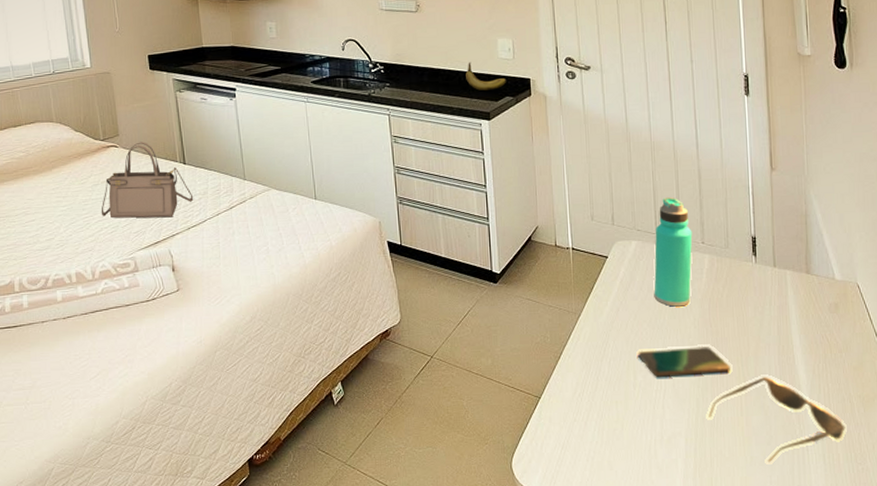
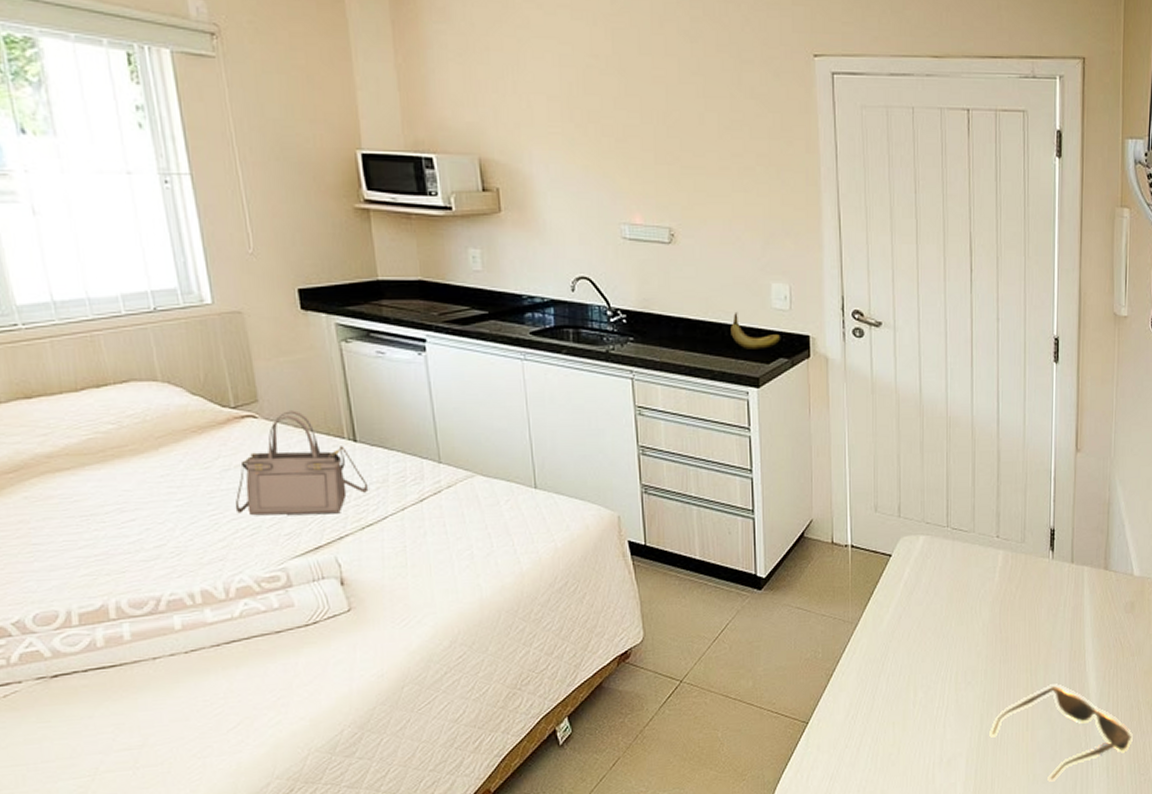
phone: present [638,346,731,378] -> none [920,655,1020,693]
water bottle: present [654,197,693,307] -> none [941,484,987,612]

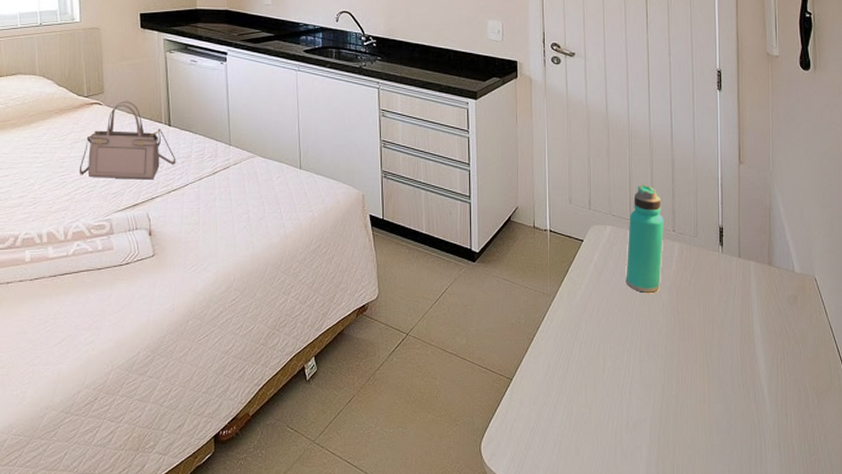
fruit: present [731,311,781,351] -> none [455,41,495,71]
water bottle: none [941,484,987,612] -> present [626,185,664,293]
sunglasses: present [992,685,1132,780] -> none [673,364,800,452]

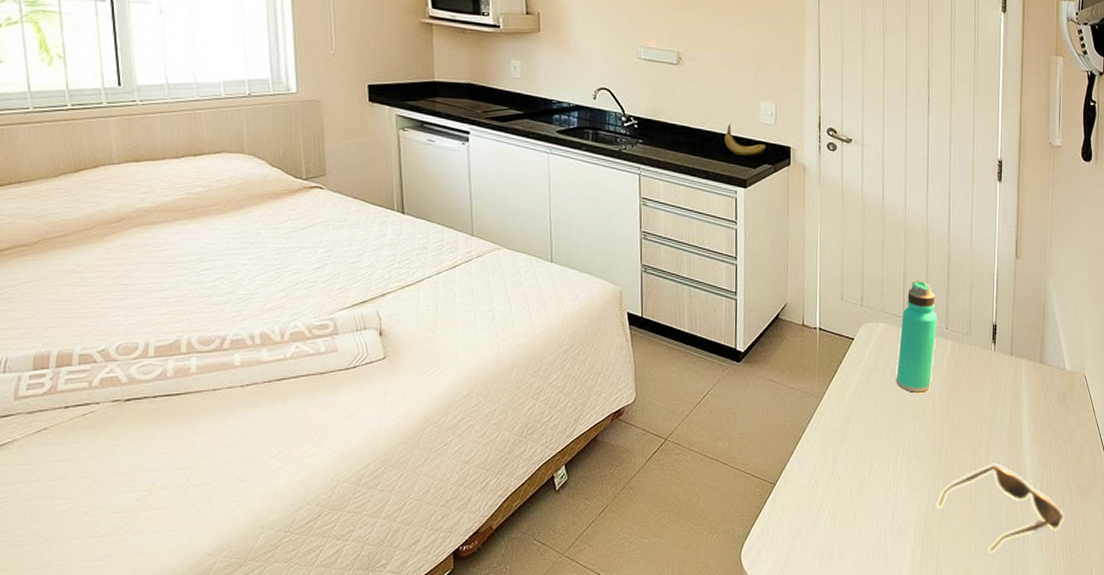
handbag: present [79,101,176,180] -> none [297,184,411,274]
fruit: none [455,41,495,71] -> present [724,123,767,157]
sunglasses: none [673,364,800,452] -> present [938,464,1063,552]

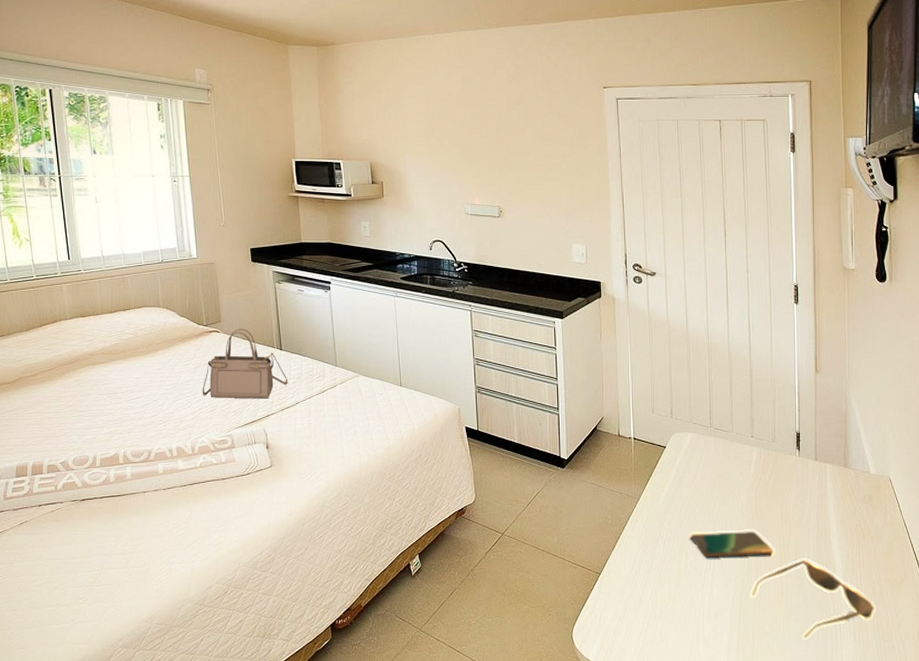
handbag: none [297,184,411,274] -> present [202,328,288,399]
fruit: present [724,123,767,157] -> none [542,264,580,292]
phone: none [875,433,964,465] -> present [690,530,774,559]
water bottle: present [896,280,938,393] -> none [706,394,743,494]

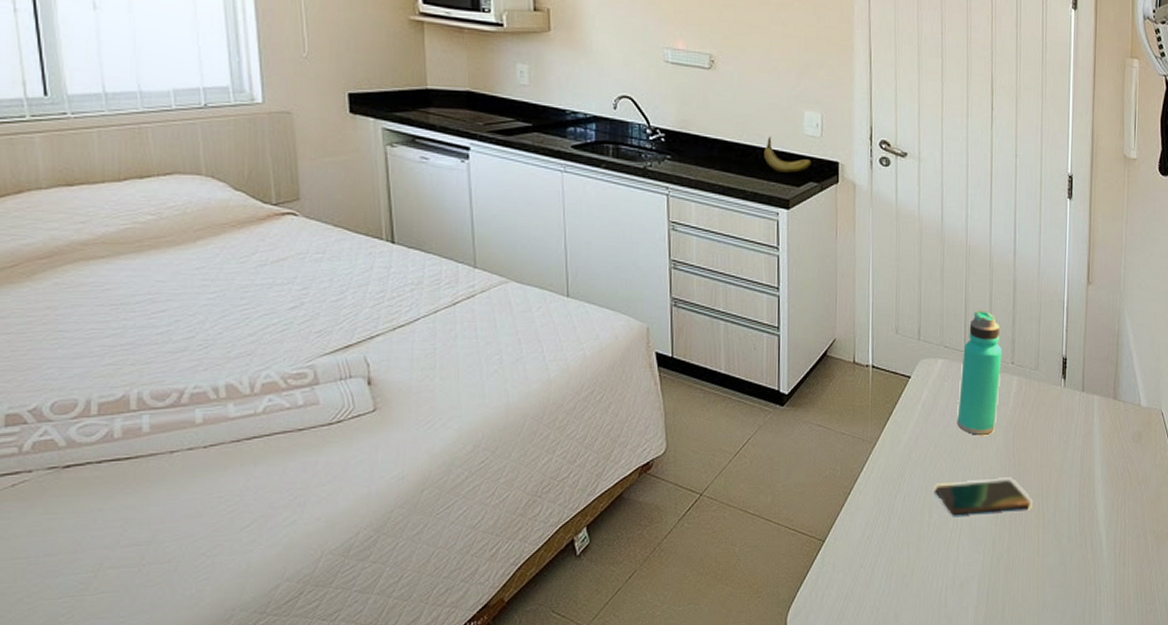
handbag: present [202,328,288,399] -> none [268,210,403,314]
fruit: none [542,264,580,292] -> present [764,136,812,174]
water bottle: none [706,394,743,494] -> present [957,310,1003,435]
sunglasses: present [752,559,875,639] -> none [1004,512,1138,607]

